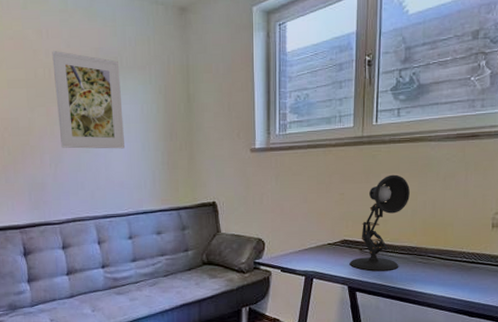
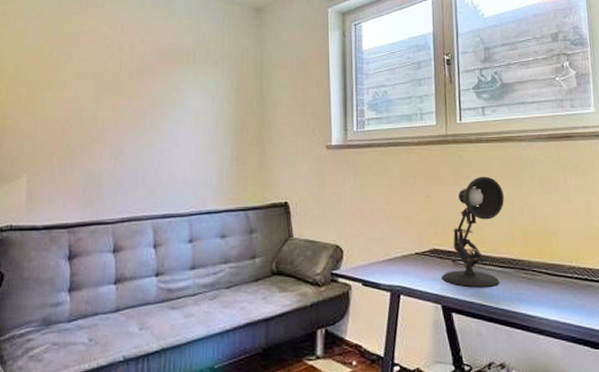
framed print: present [52,50,125,149] -> none [124,45,192,143]

